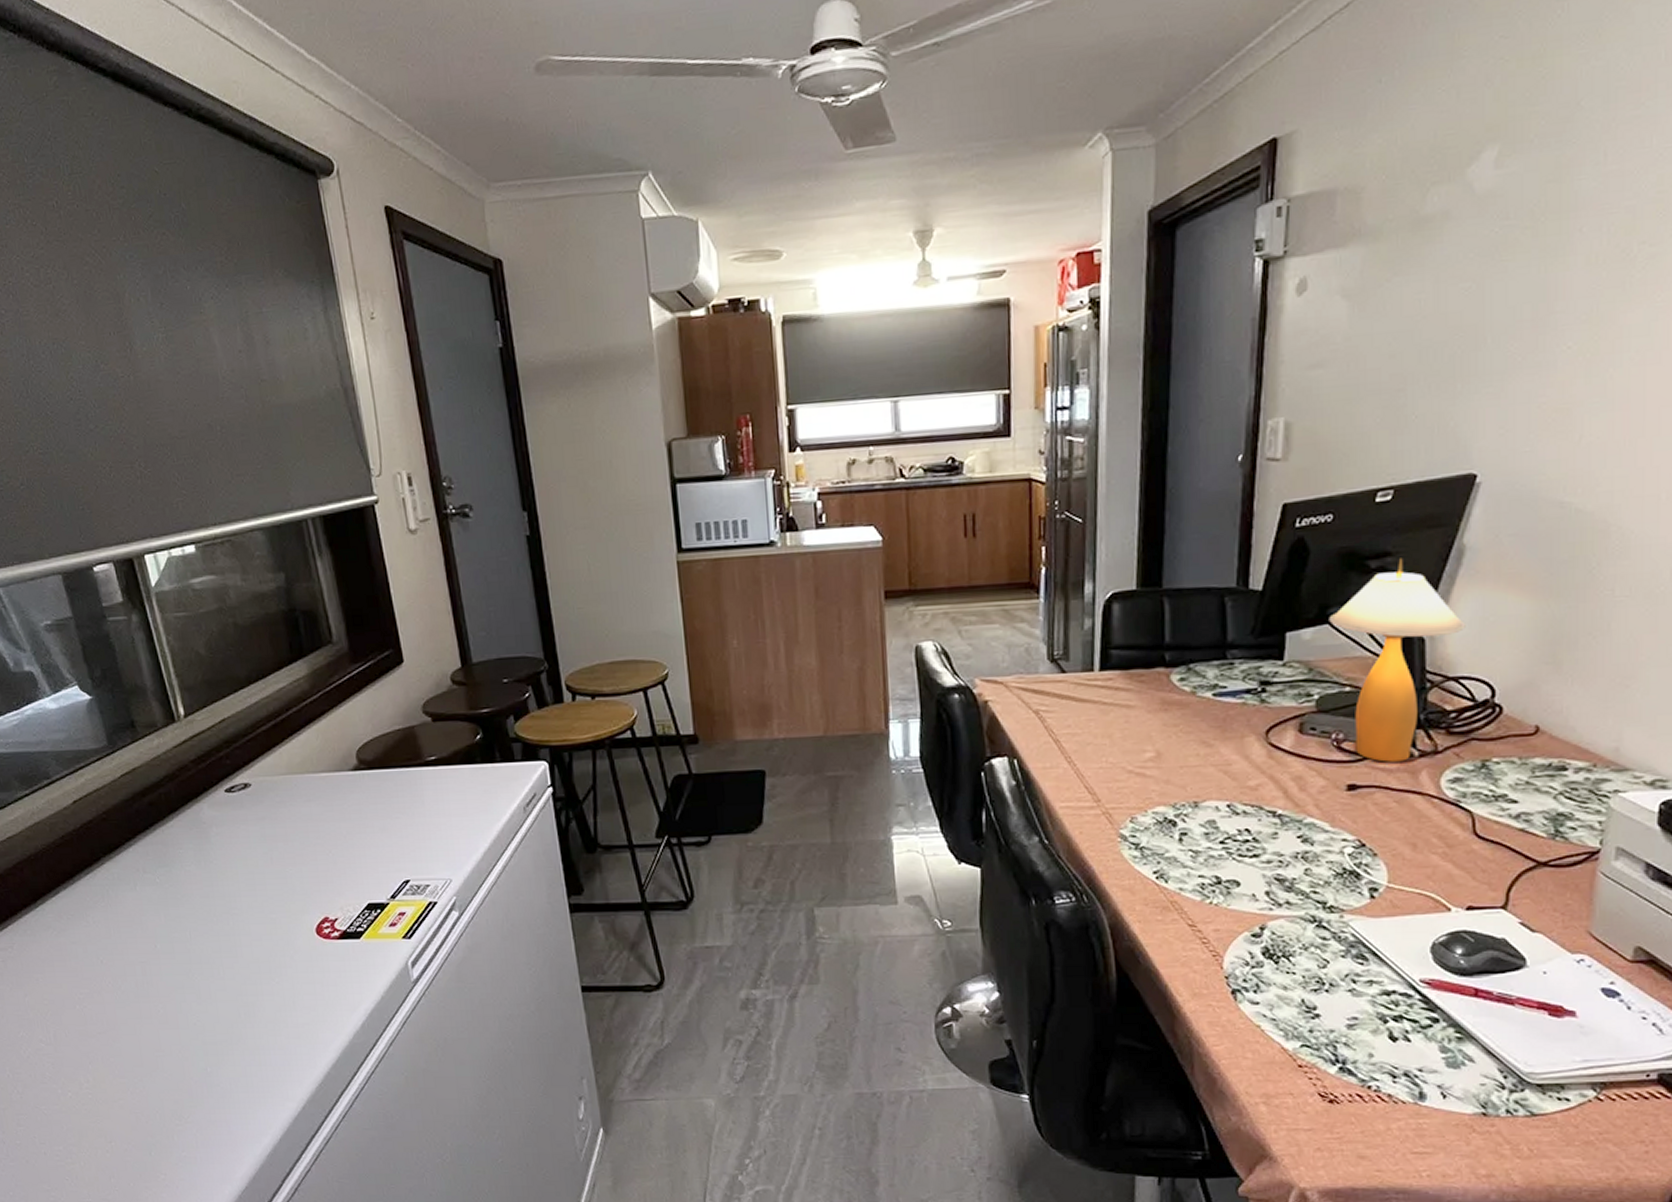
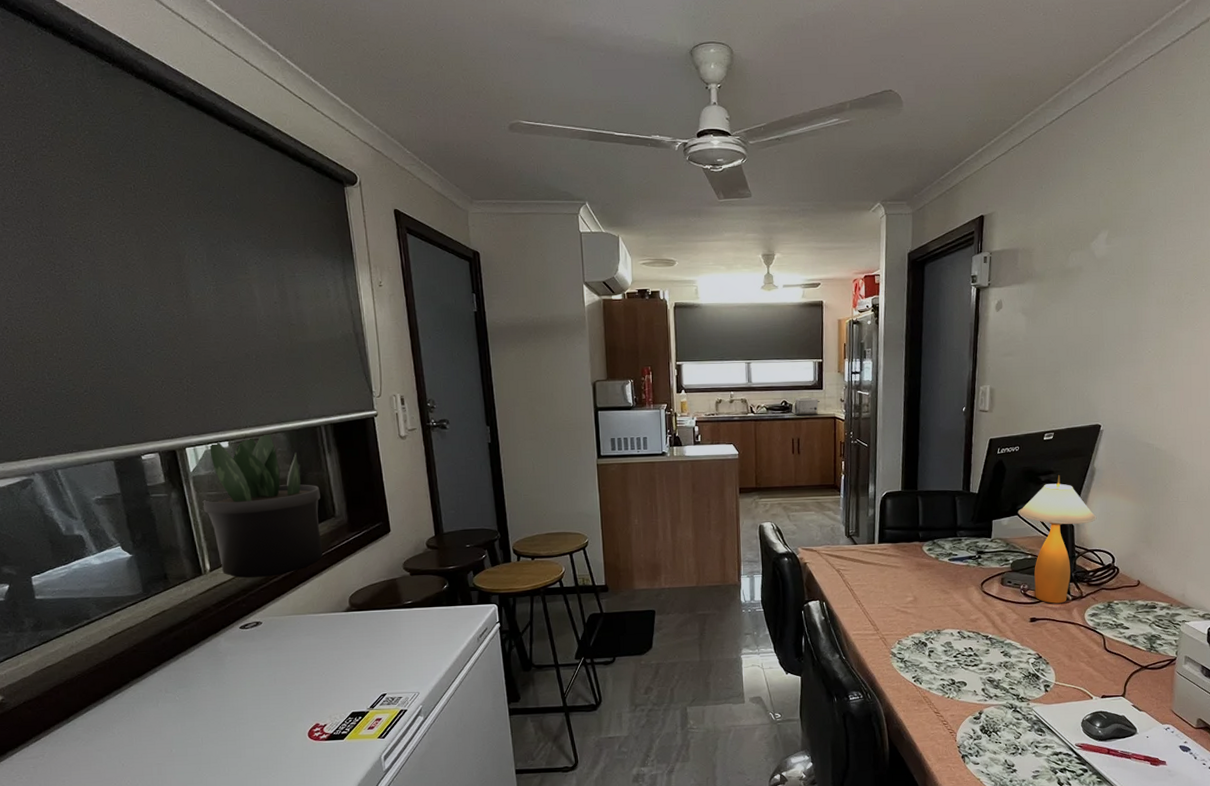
planter: none [169,531,321,727] -> present [203,433,324,579]
toaster: none [966,449,1006,479] -> present [794,397,820,416]

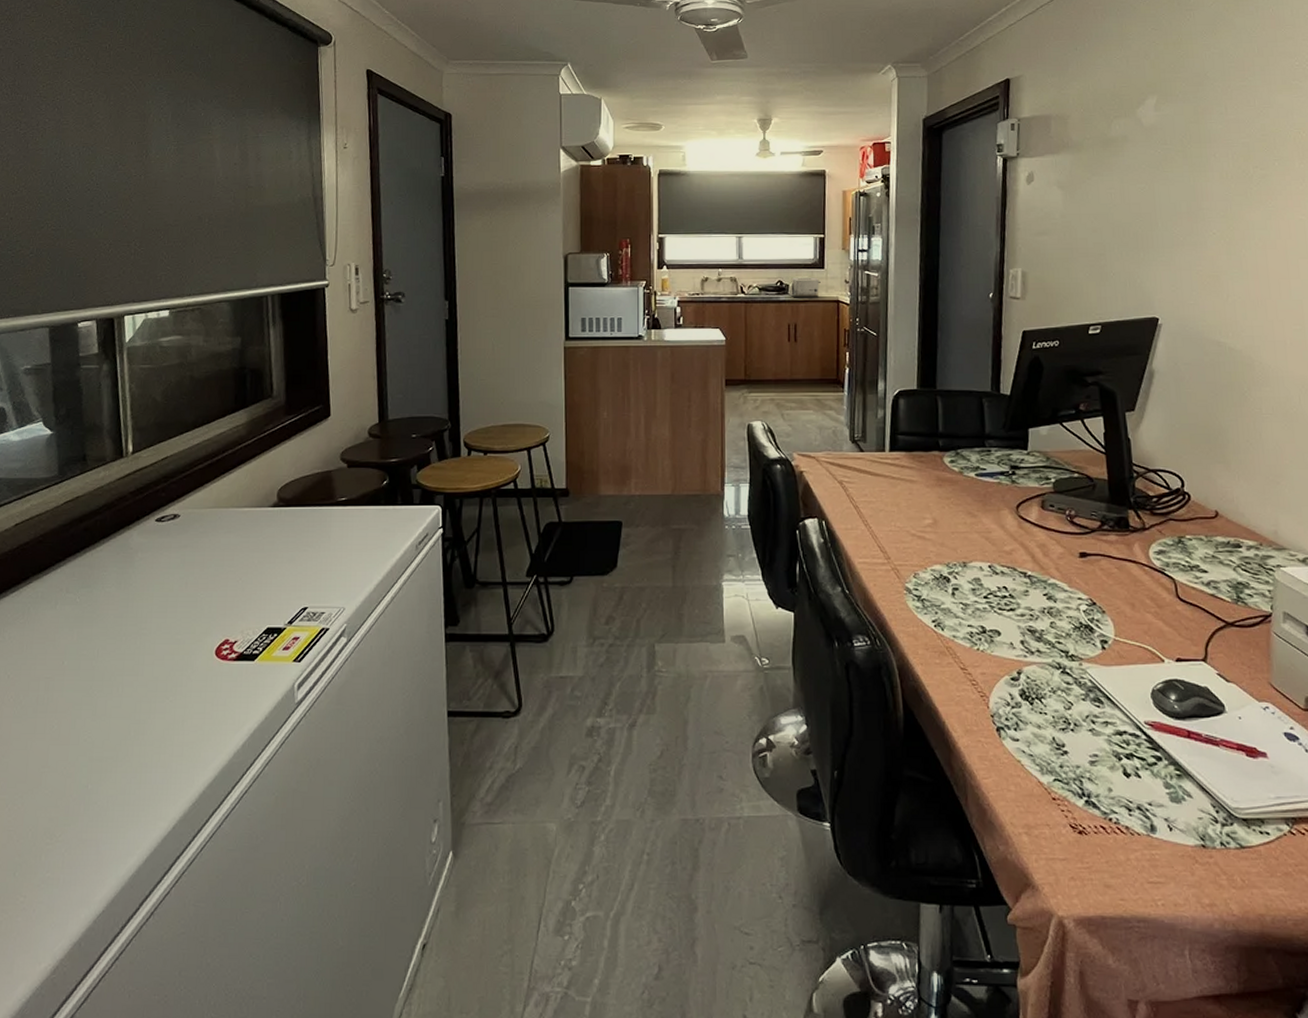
planter: present [203,433,324,579] -> none [133,302,259,464]
table lamp: present [1018,475,1097,604] -> none [1059,376,1159,535]

